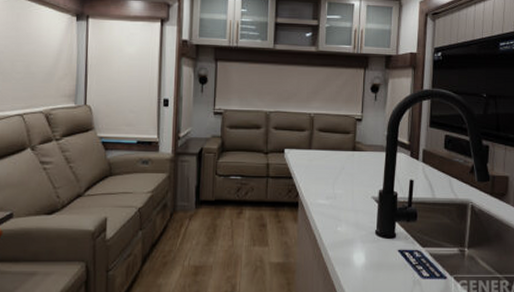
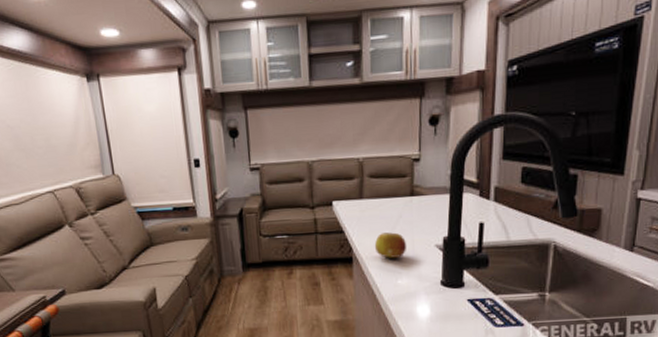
fruit: none [318,182,348,206] -> present [374,232,407,258]

